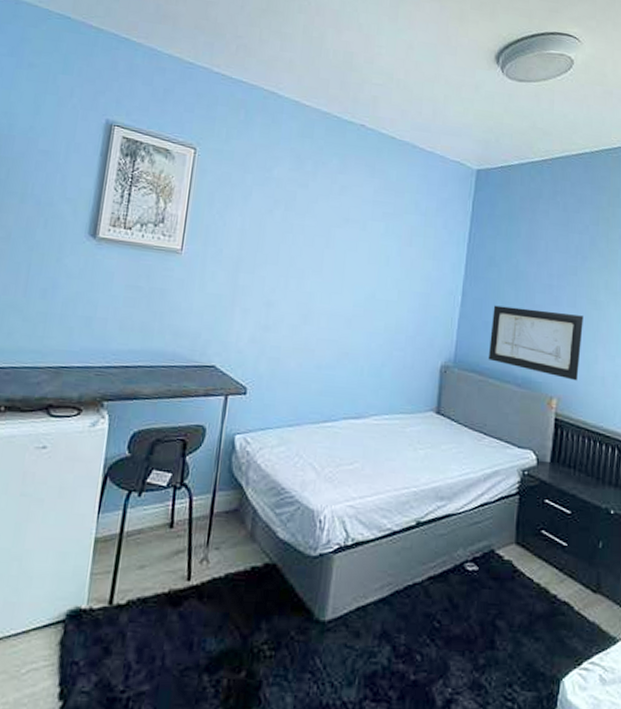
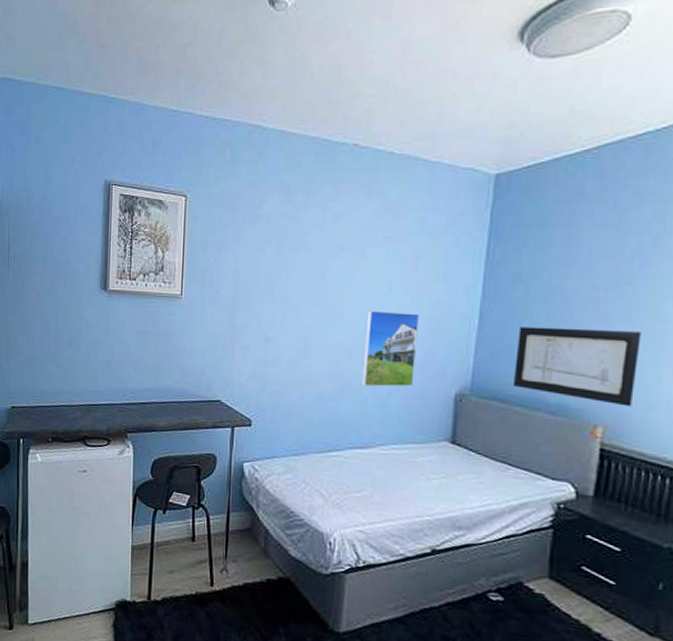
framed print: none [358,281,413,358] -> present [362,310,420,387]

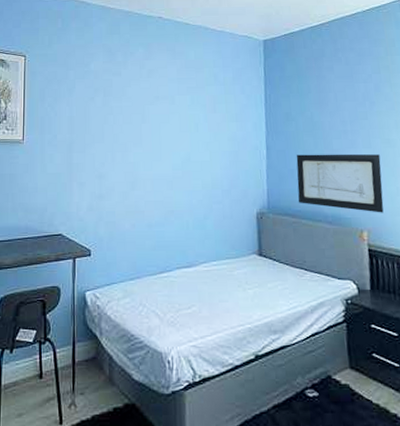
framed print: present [362,310,420,387] -> none [181,146,224,211]

